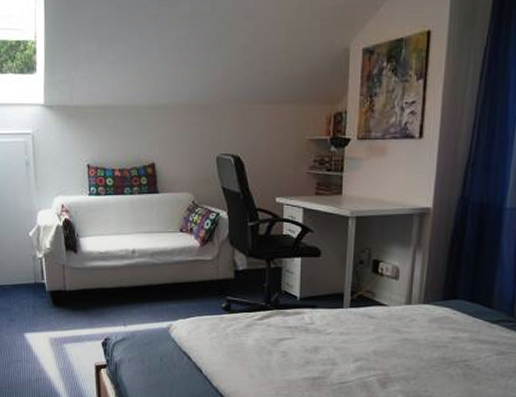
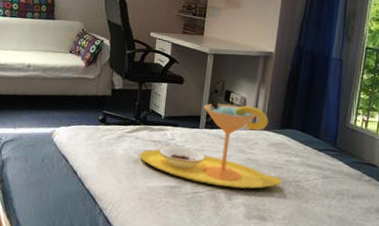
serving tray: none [274,275,446,375] -> present [139,103,282,189]

